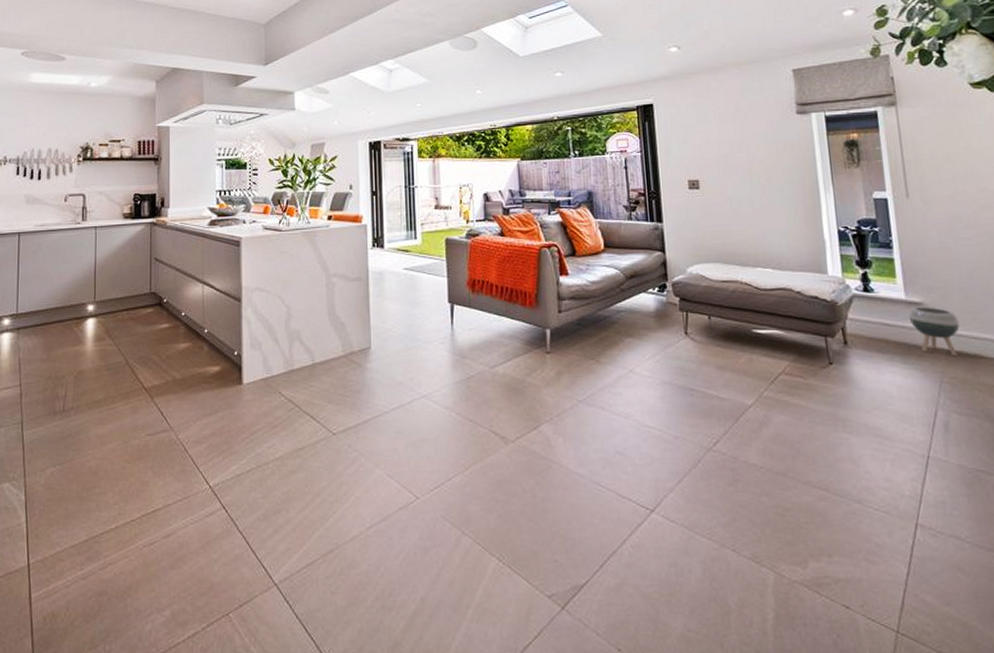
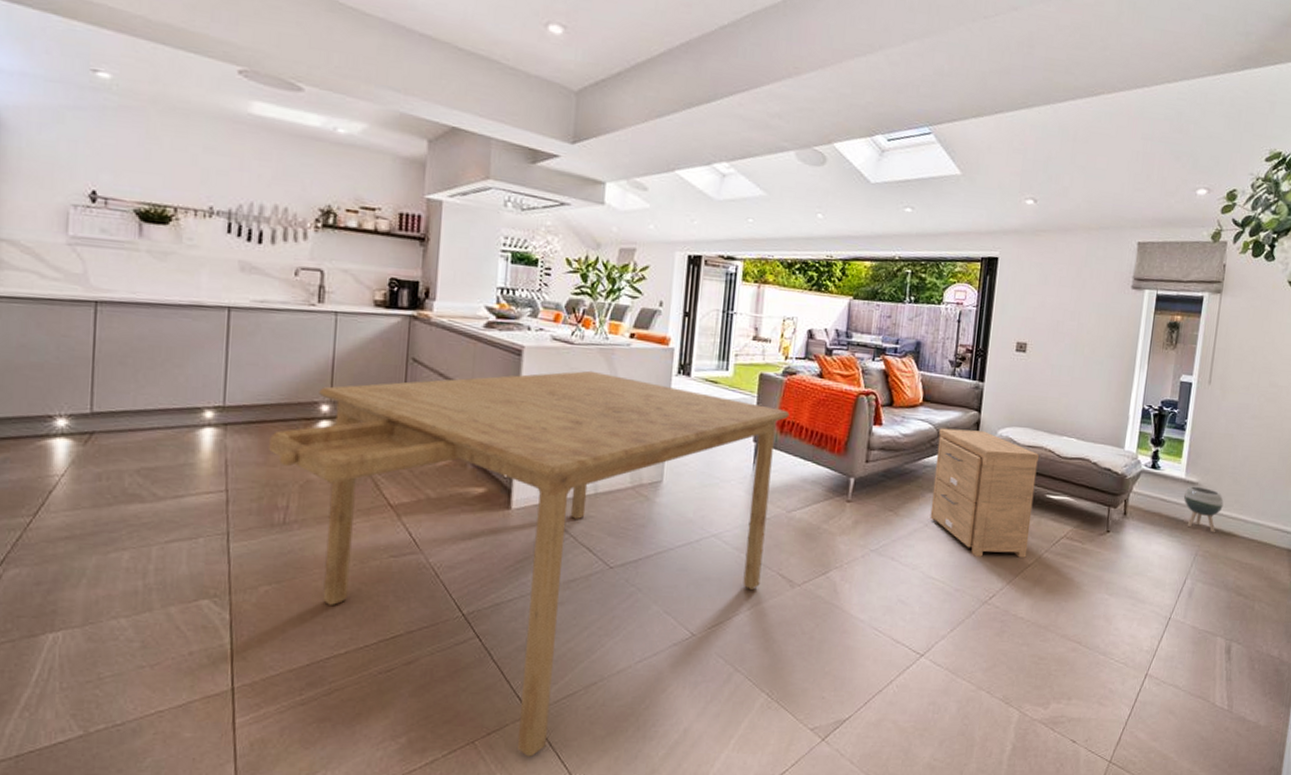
dining table: none [50,252,478,630] -> present [269,370,790,758]
side table: none [626,271,745,400] -> present [930,428,1040,558]

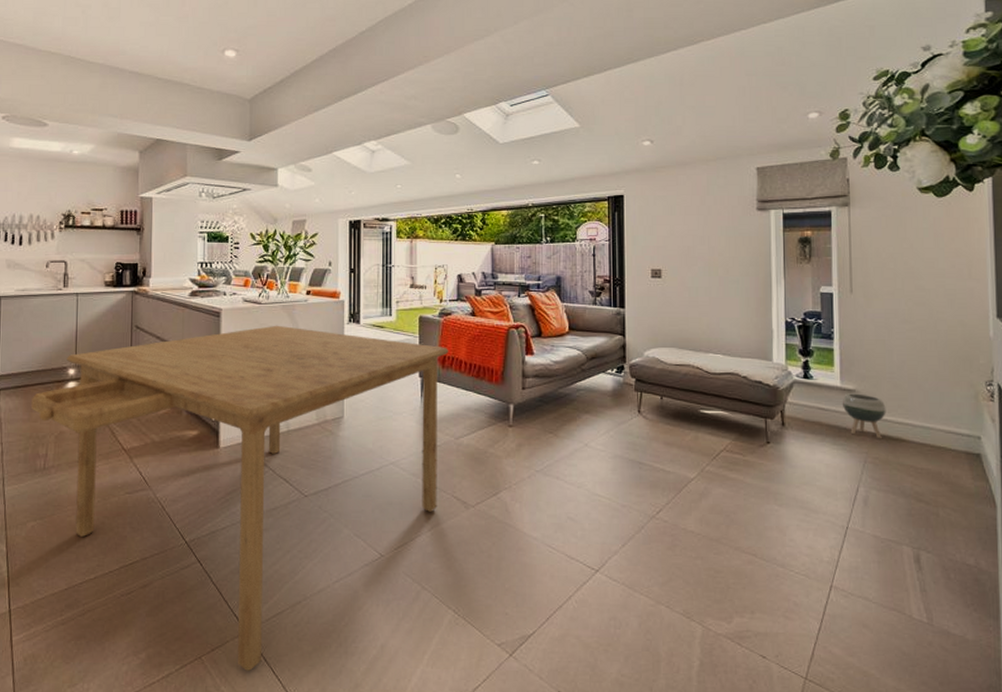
side table: present [930,428,1040,558] -> none [588,353,688,473]

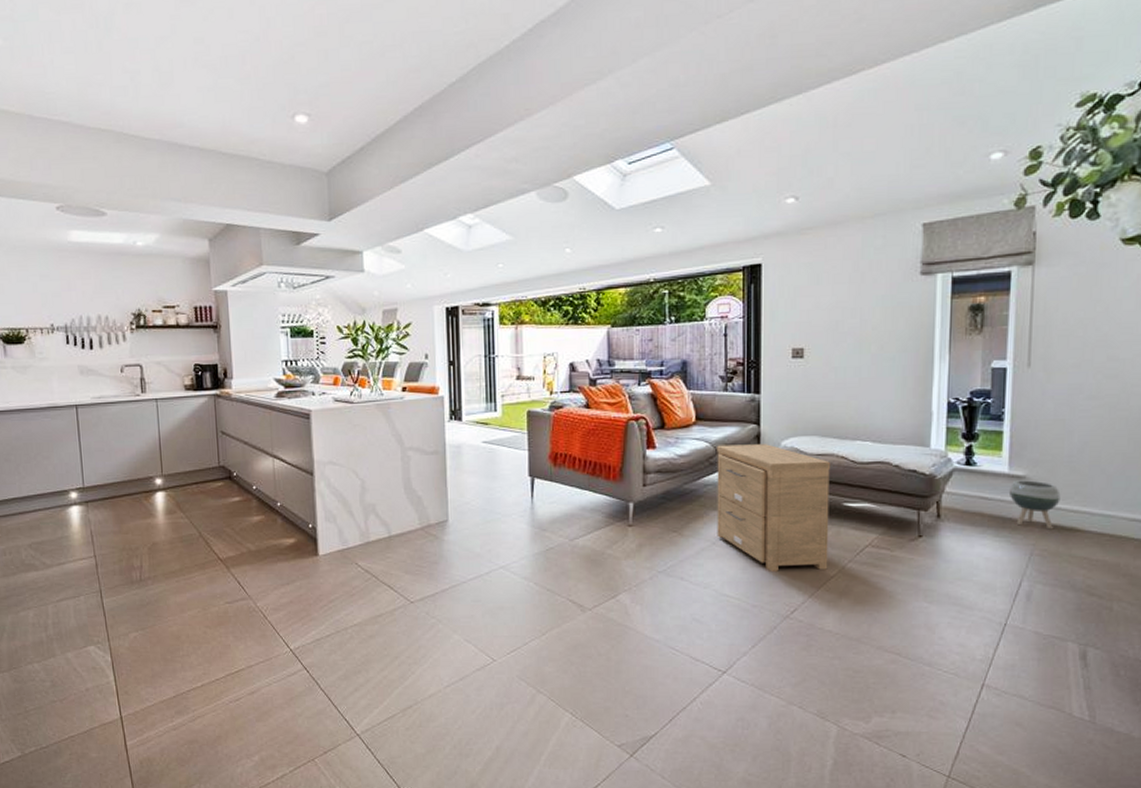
dining table: present [31,325,449,672] -> none [120,425,561,773]
side table: none [588,353,688,473] -> present [717,444,831,571]

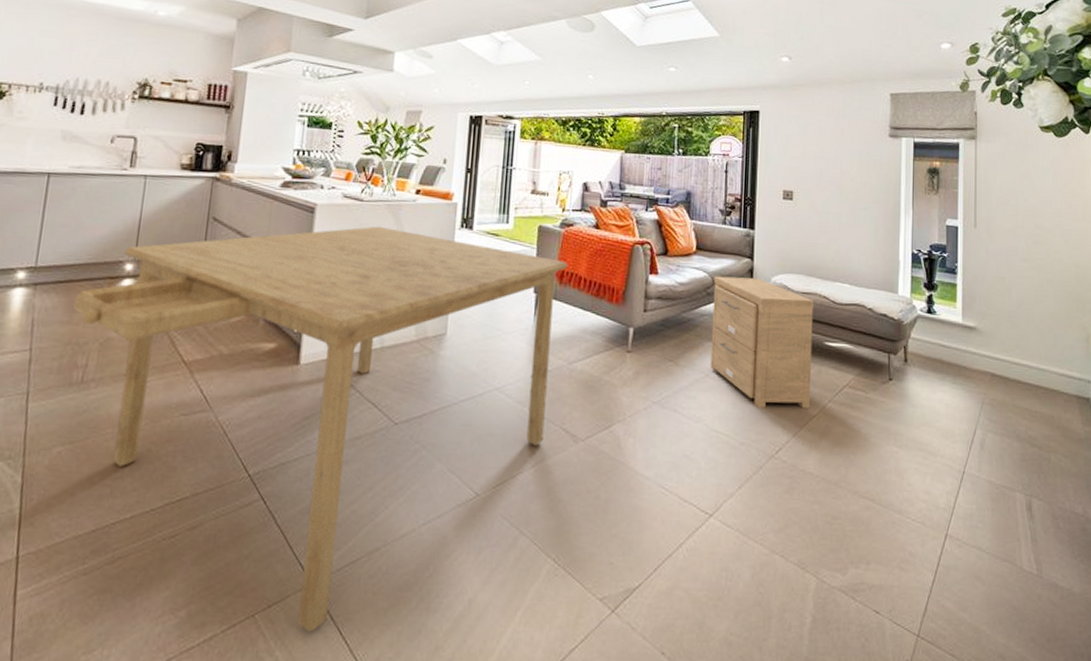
dining table: none [120,425,561,773] -> present [73,226,568,633]
planter: present [1010,480,1061,530] -> none [964,331,1004,380]

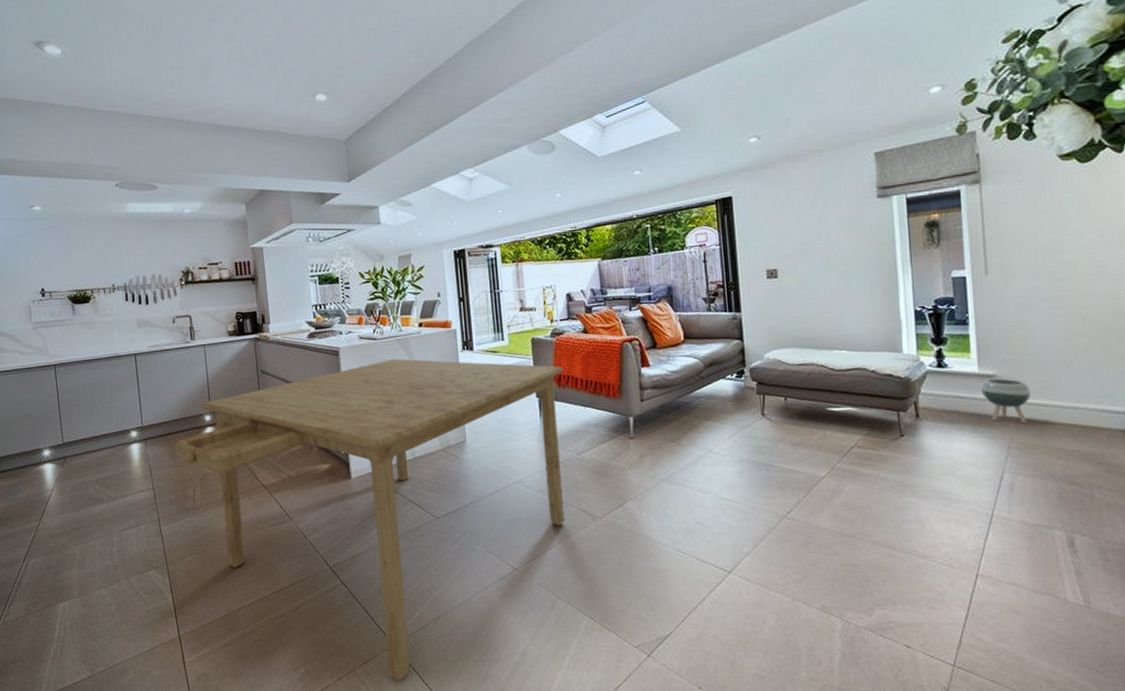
side table: present [710,276,815,408] -> none [705,357,818,475]
planter: none [964,331,1004,380] -> present [982,378,1031,424]

